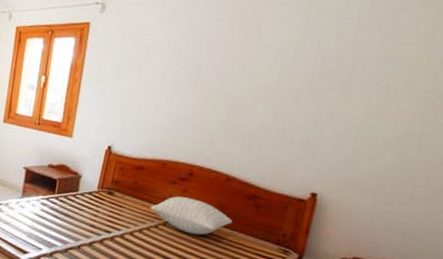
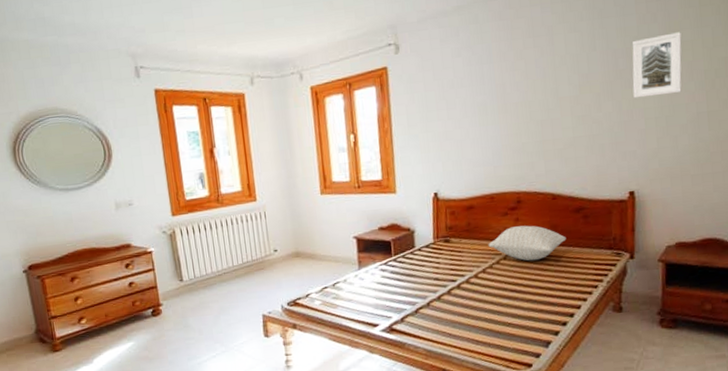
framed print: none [336,45,405,107] -> present [632,32,682,99]

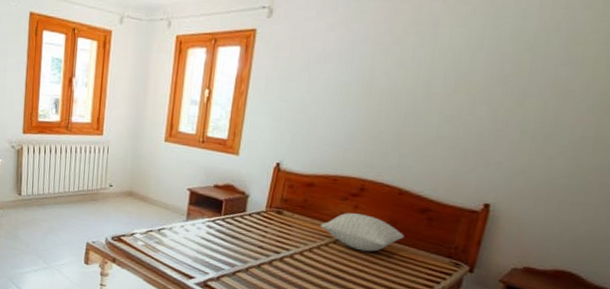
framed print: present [632,32,682,99] -> none [513,46,585,112]

